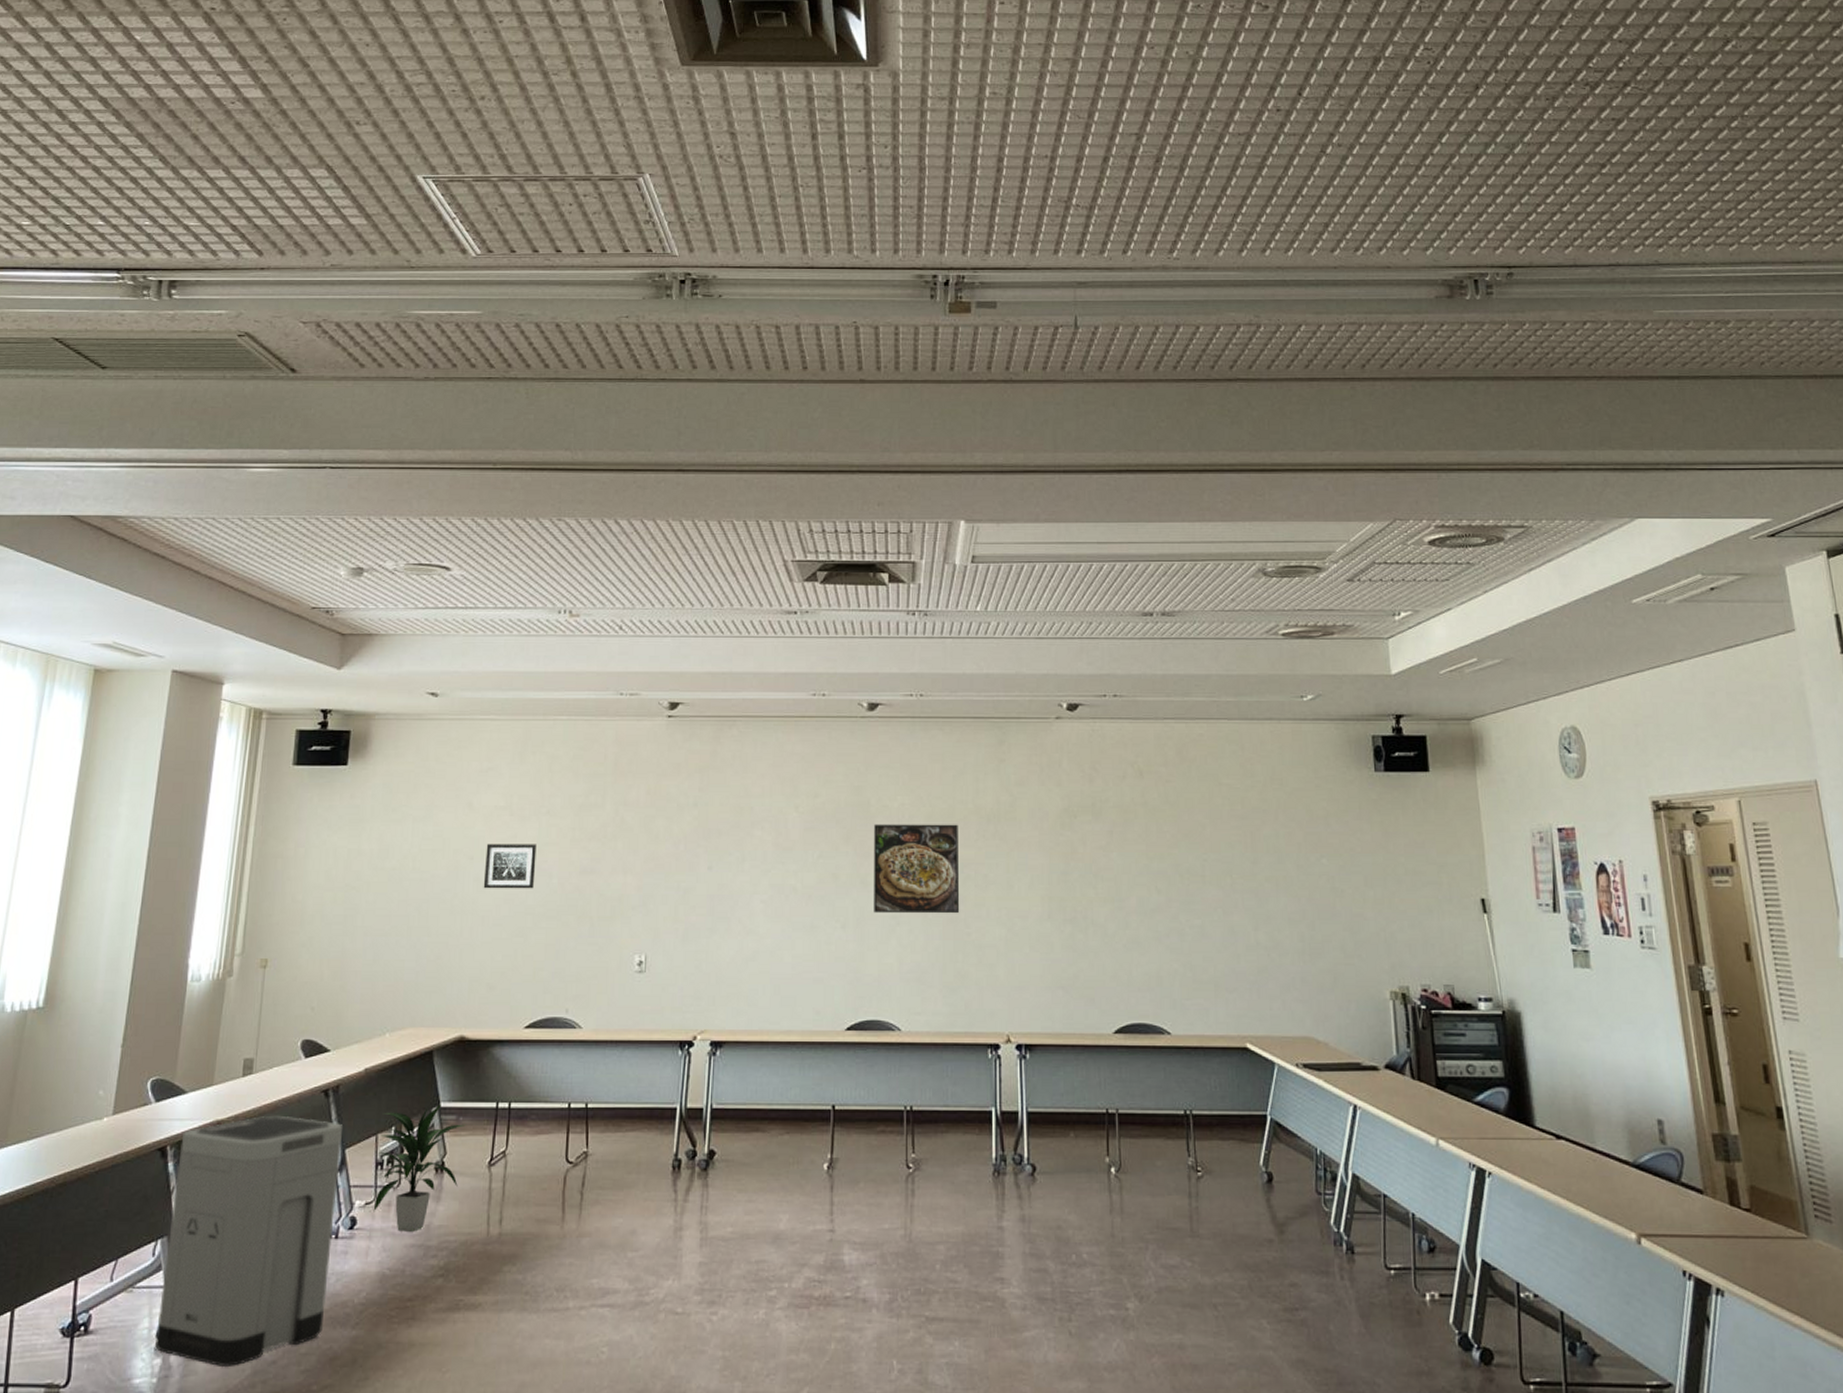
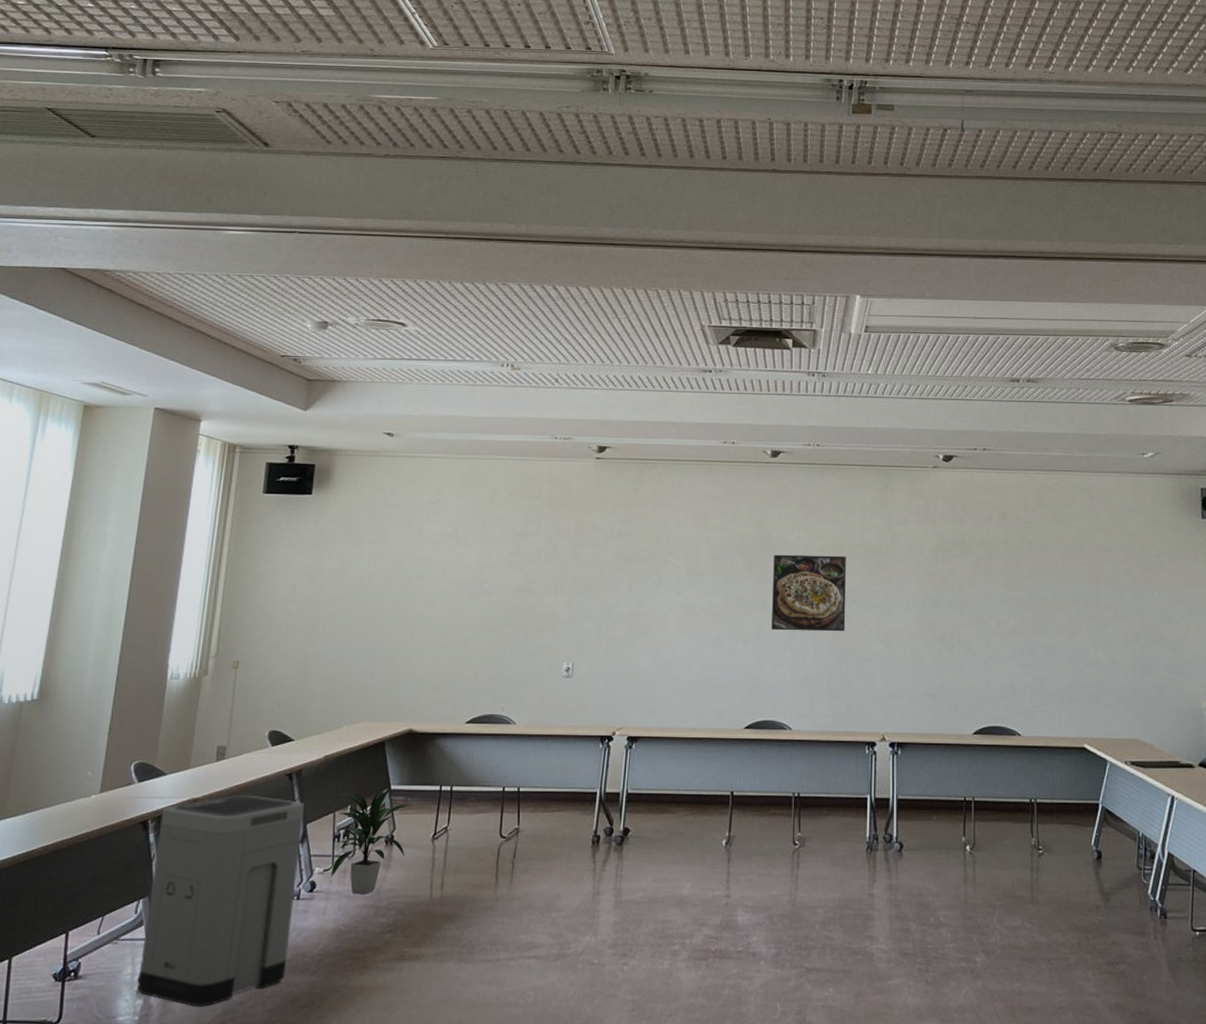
wall art: present [483,843,537,889] -> none [431,565,479,605]

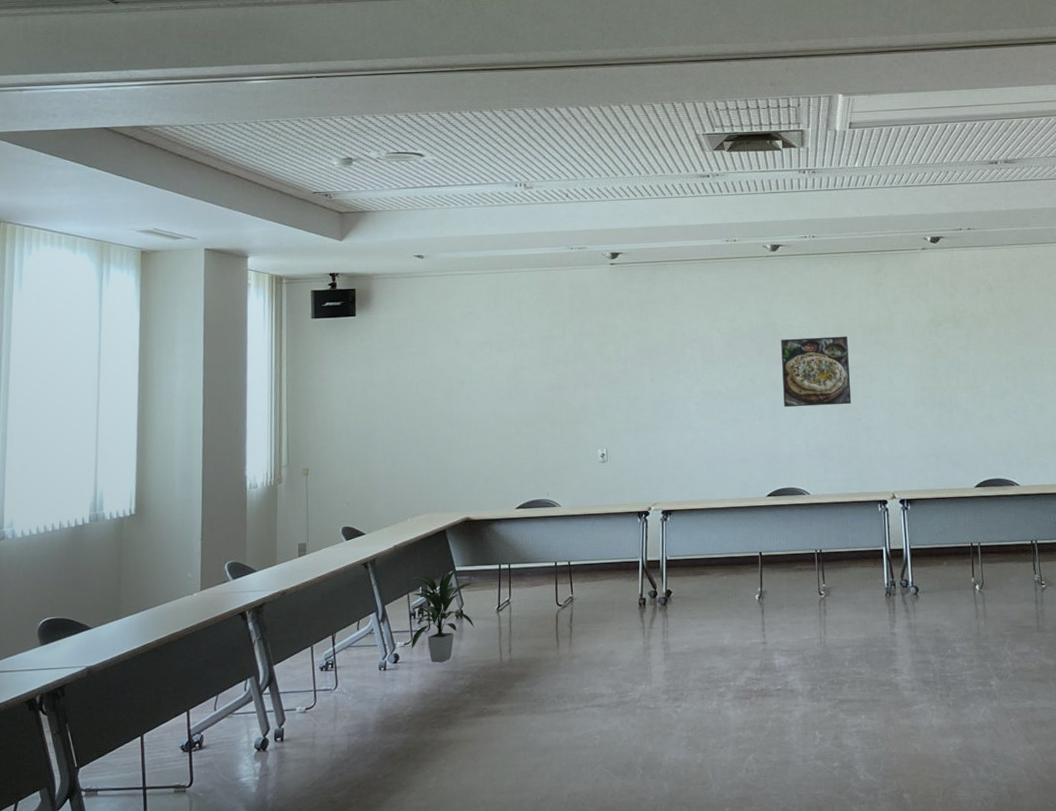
trash can: present [137,795,305,1008] -> none [254,584,382,766]

